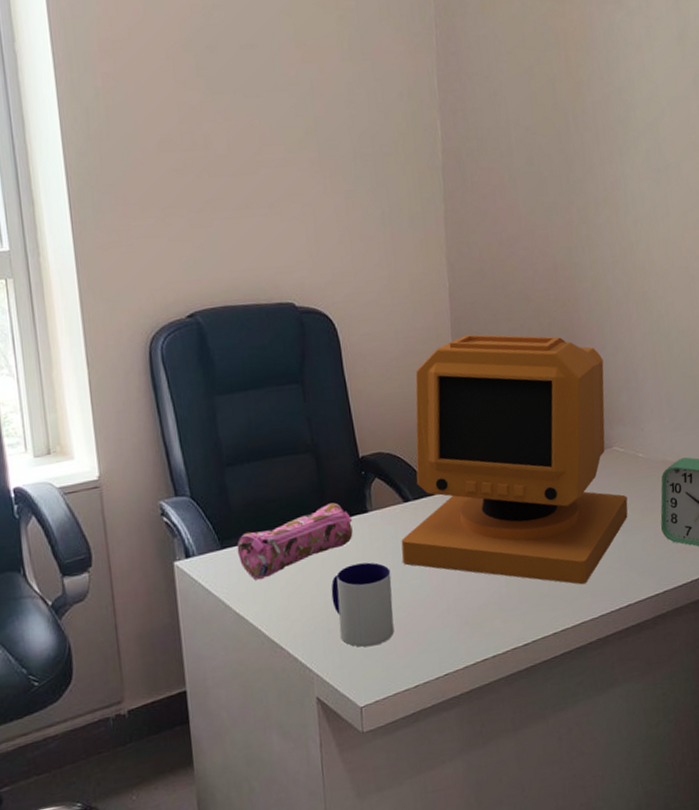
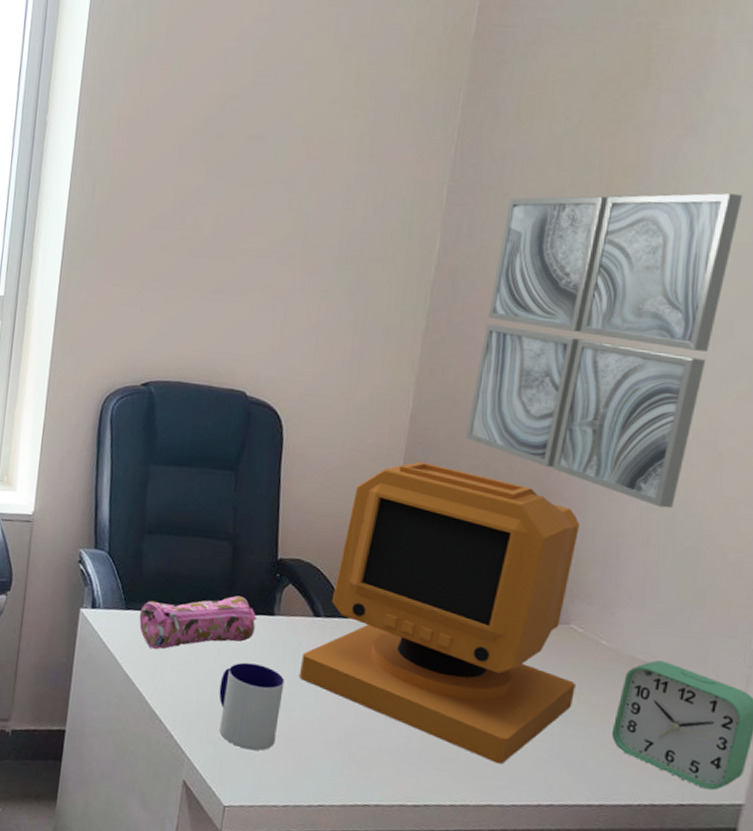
wall art: none [491,56,668,331] -> present [466,193,743,509]

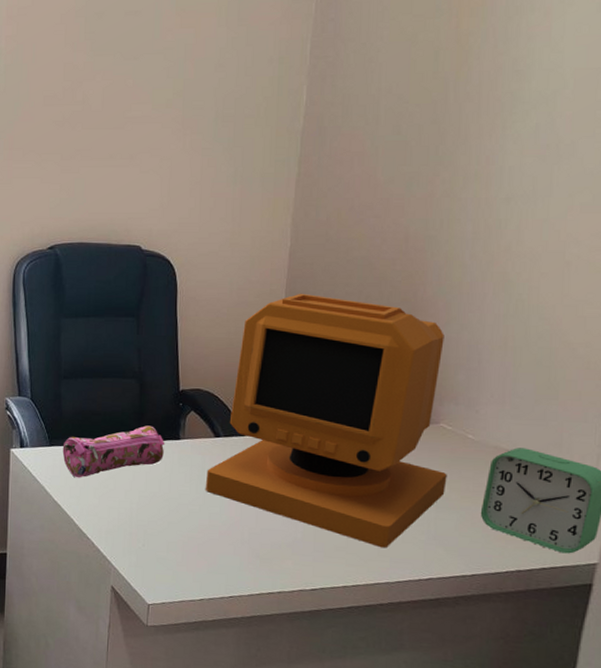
mug: present [219,662,285,751] -> none [137,482,193,556]
wall art: present [466,193,743,509] -> none [339,23,581,314]

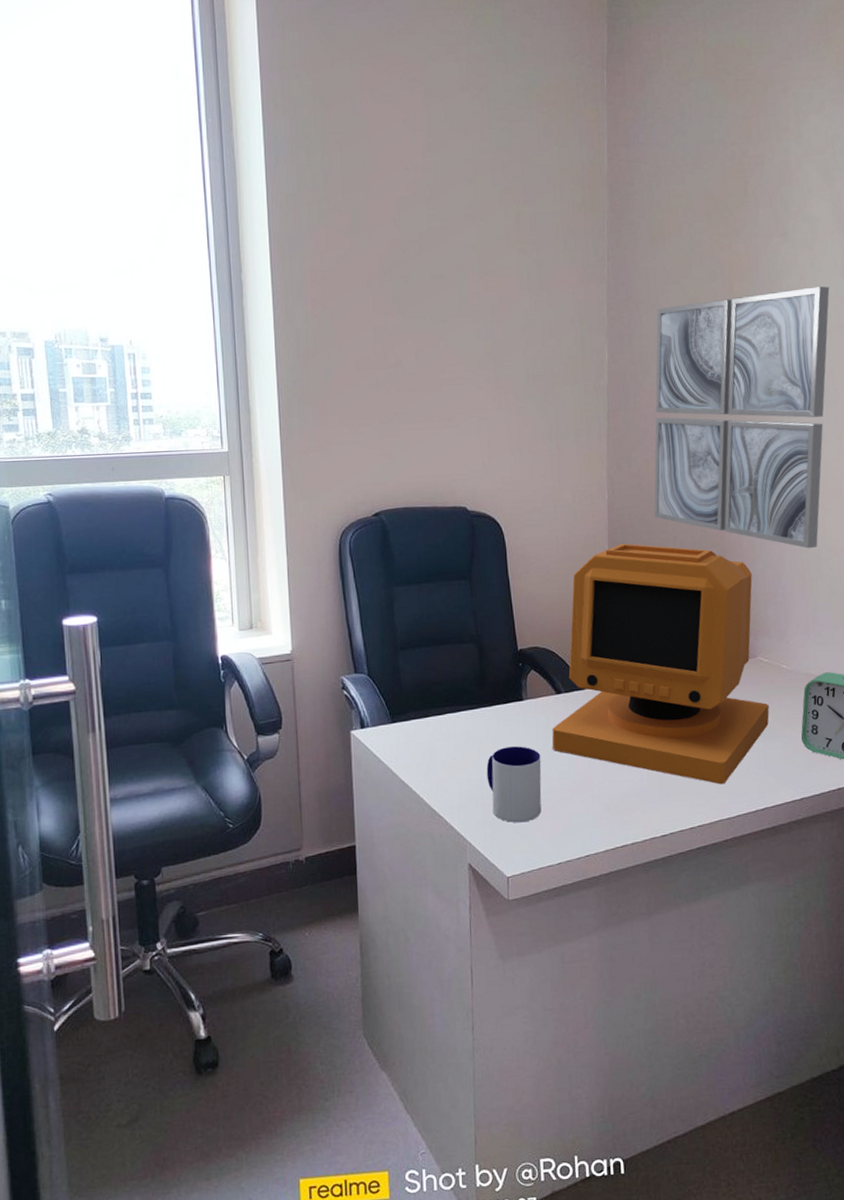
pencil case: present [62,425,165,478] -> none [405,689,509,754]
mug: none [137,482,193,556] -> present [486,746,542,823]
wall art: none [339,23,581,314] -> present [654,286,830,549]

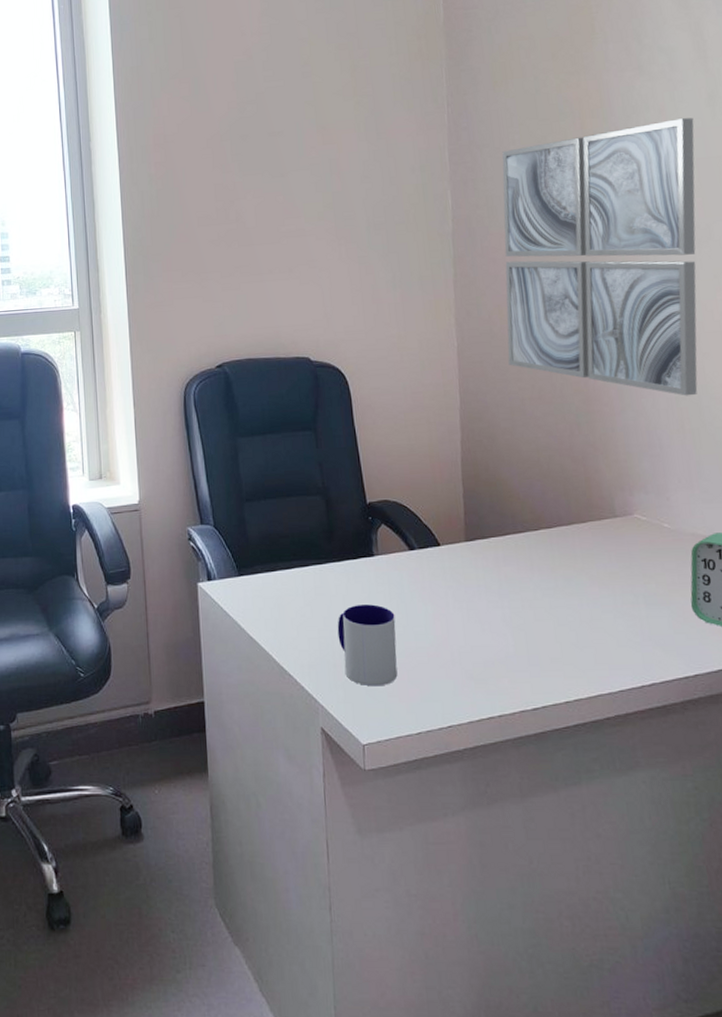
computer monitor: present [552,543,769,785] -> none [406,392,652,655]

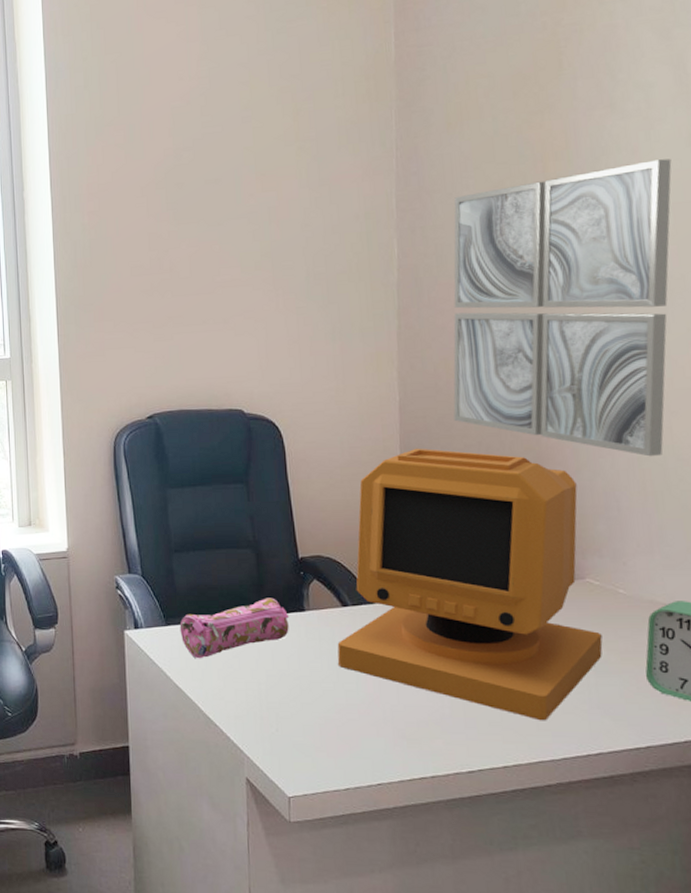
pencil case: none [252,544,359,609] -> present [179,598,290,659]
mug: present [337,604,398,687] -> none [265,659,327,741]
computer monitor: none [406,392,652,655] -> present [337,448,603,721]

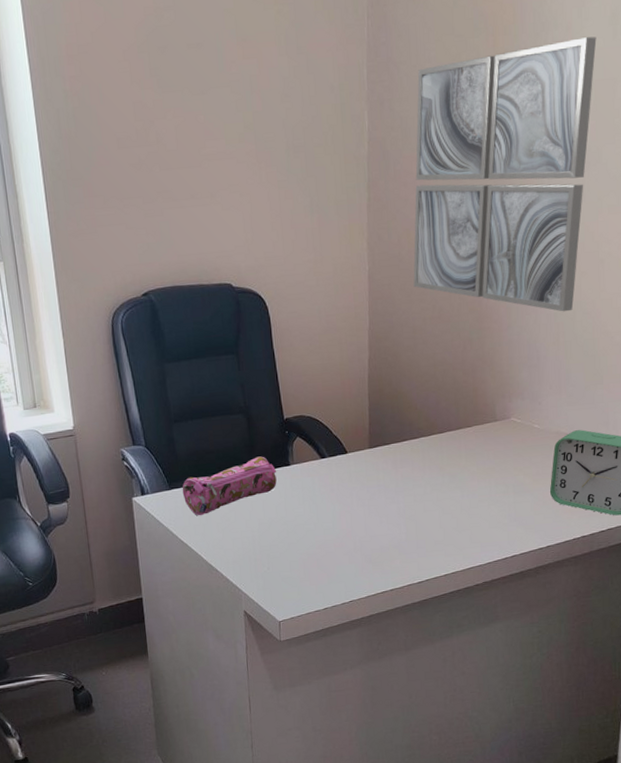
computer monitor: present [337,448,603,721] -> none [317,313,521,536]

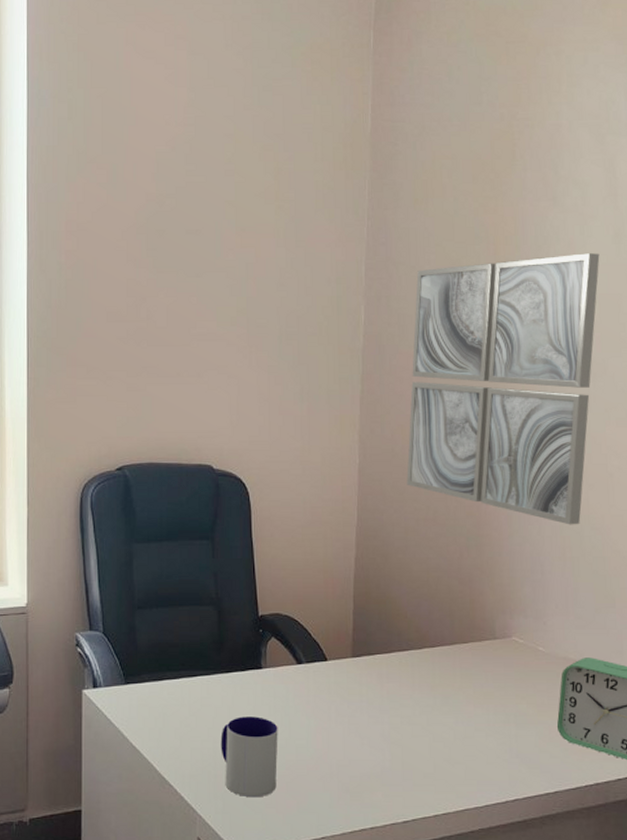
pencil case: present [182,456,277,516] -> none [139,655,247,718]
mug: none [257,506,309,575] -> present [220,716,278,798]

